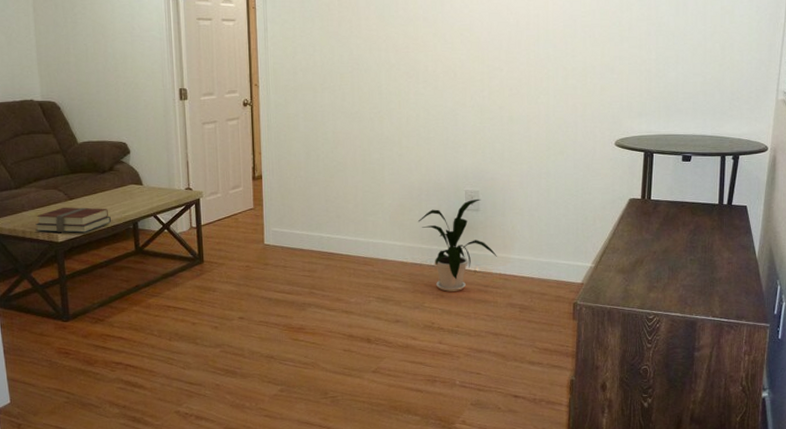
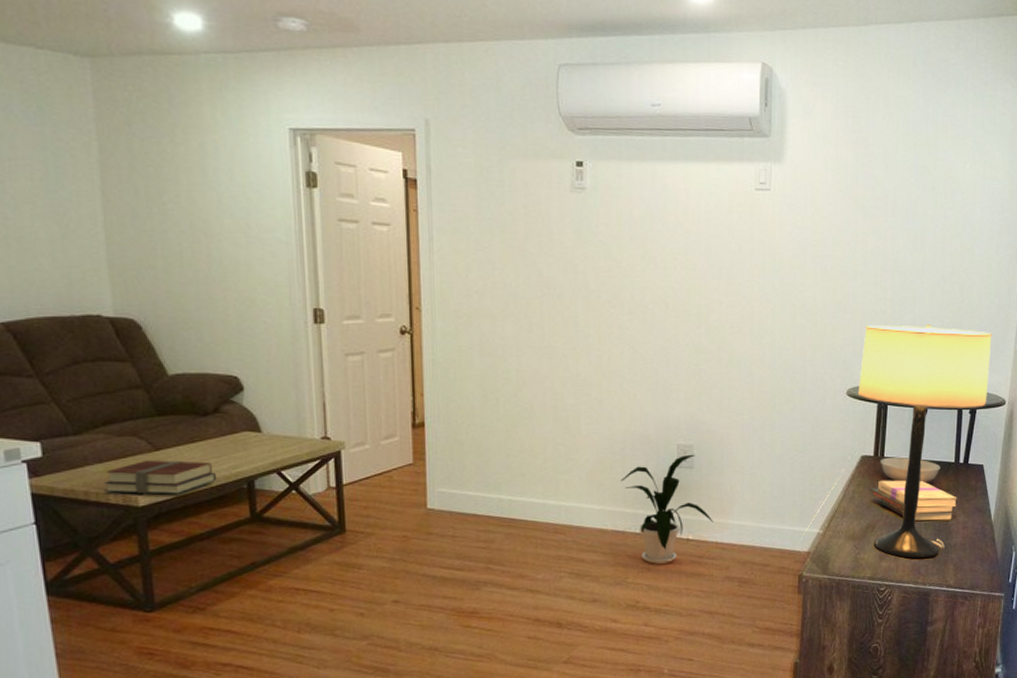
table lamp: none [625,80,754,290] -> present [857,324,992,558]
books: none [638,220,722,257] -> present [870,480,957,522]
bowl: none [647,199,705,223] -> present [880,457,940,484]

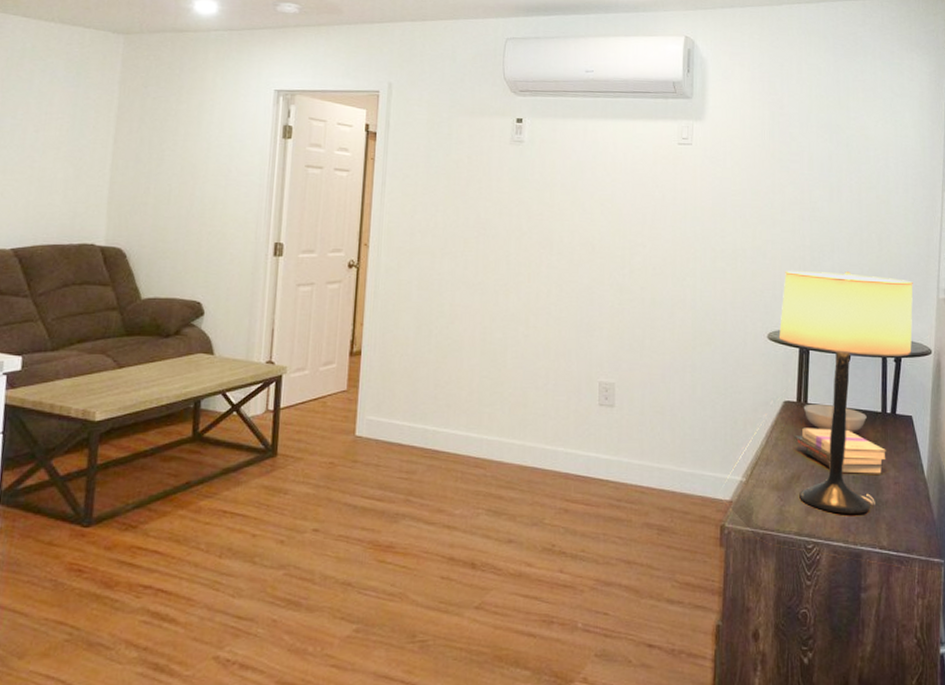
books: present [104,459,216,495] -> none [68,376,167,410]
house plant: present [620,454,713,564] -> none [542,392,633,505]

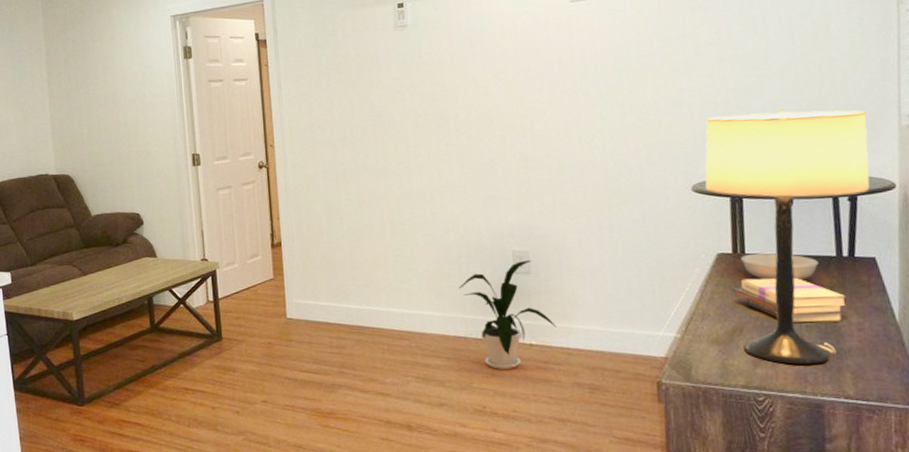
house plant: none [542,392,633,505] -> present [458,259,556,369]

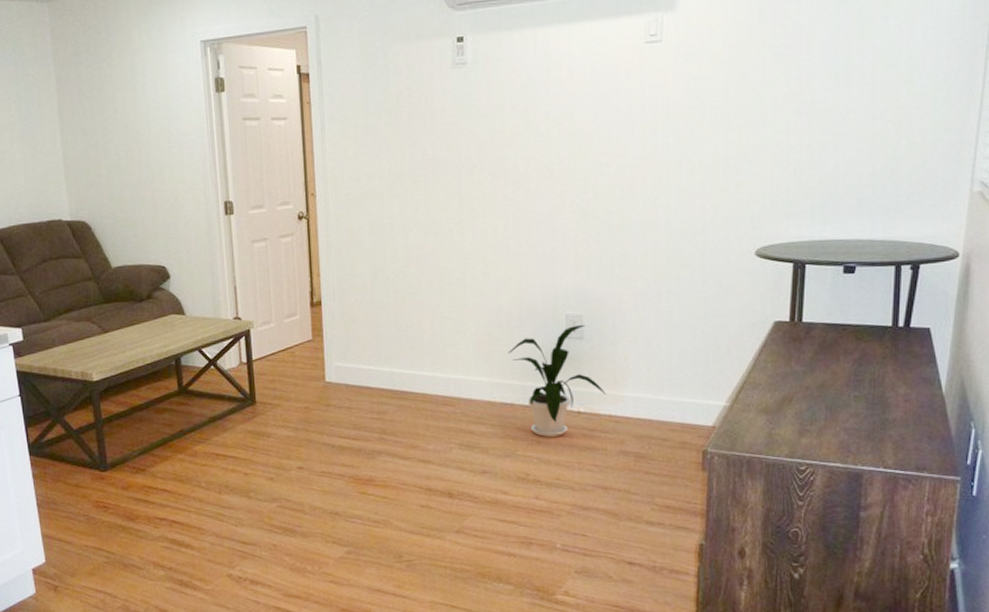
table lamp: present [705,109,871,365] -> none [768,171,940,435]
books: present [732,277,846,324] -> none [785,347,896,394]
bowl: present [740,253,819,281] -> none [797,321,874,351]

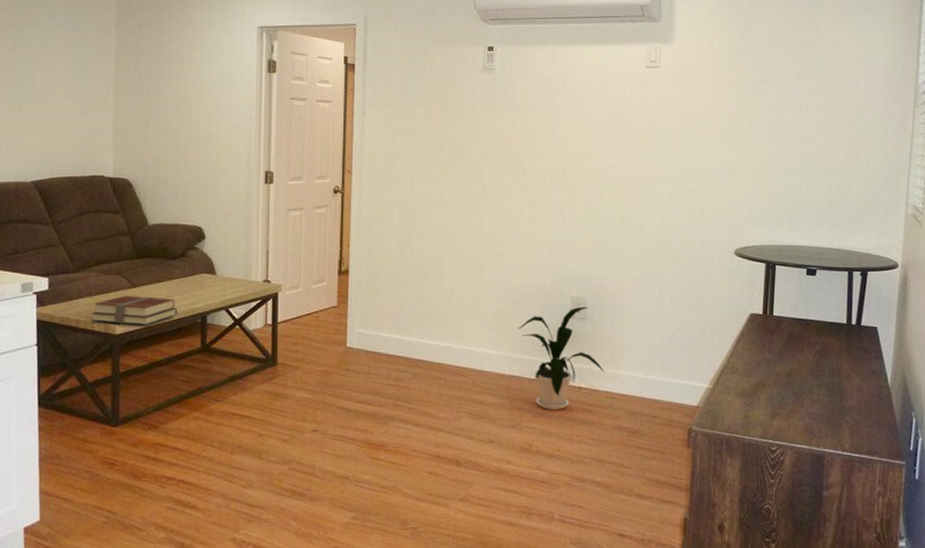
books: none [67,341,151,371] -> present [91,295,177,325]

